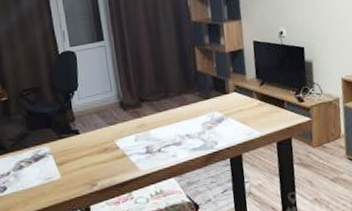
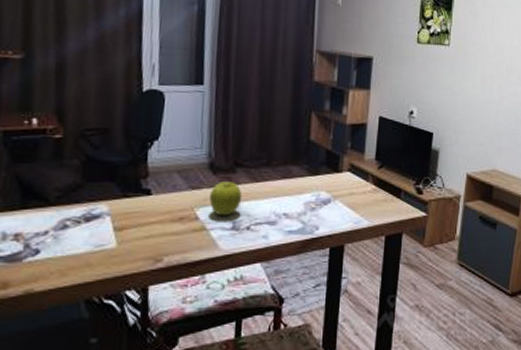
fruit: none [124,115,151,144] -> present [209,181,242,216]

